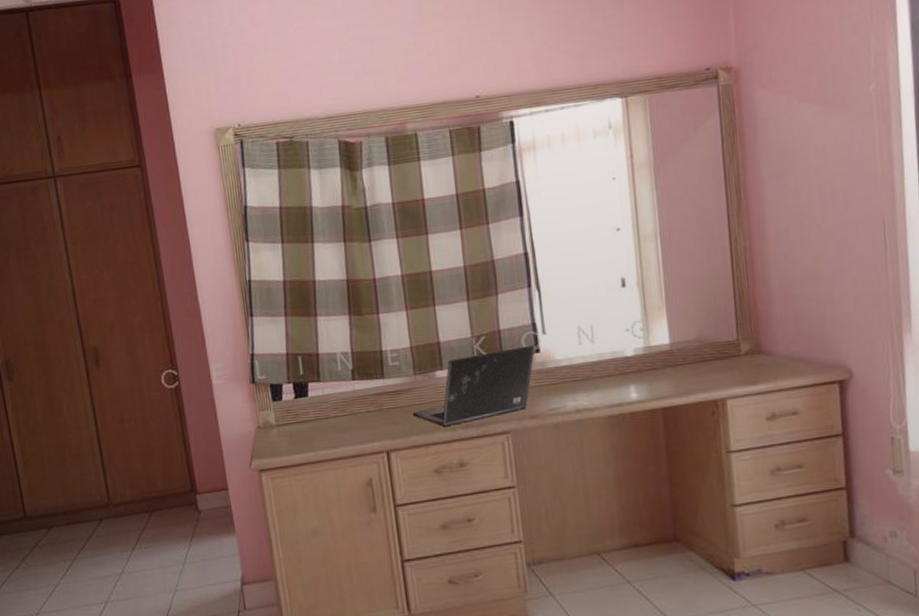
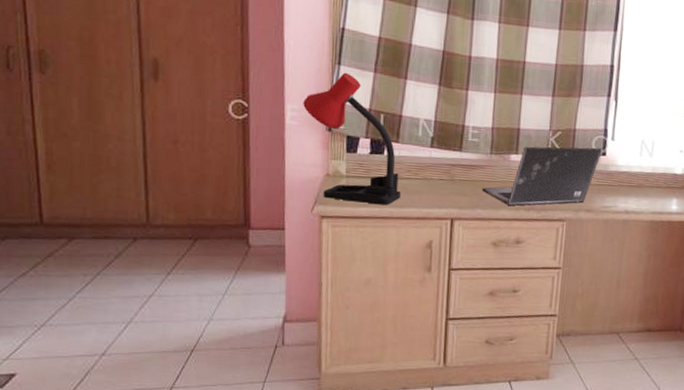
desk lamp: none [225,322,333,451] -> present [303,72,402,205]

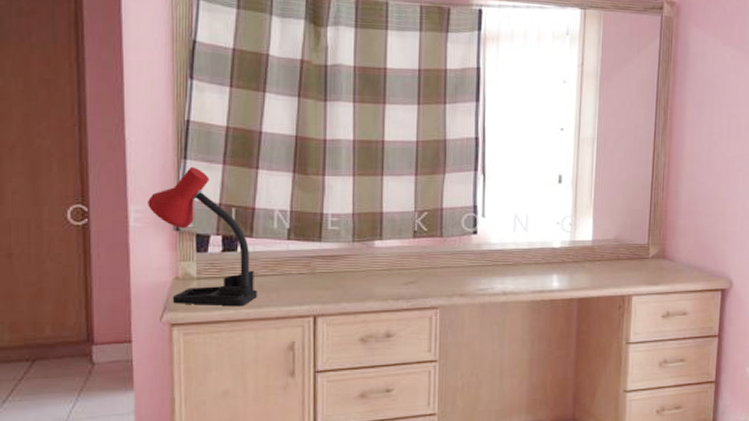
laptop: present [481,146,603,206] -> none [345,226,474,297]

